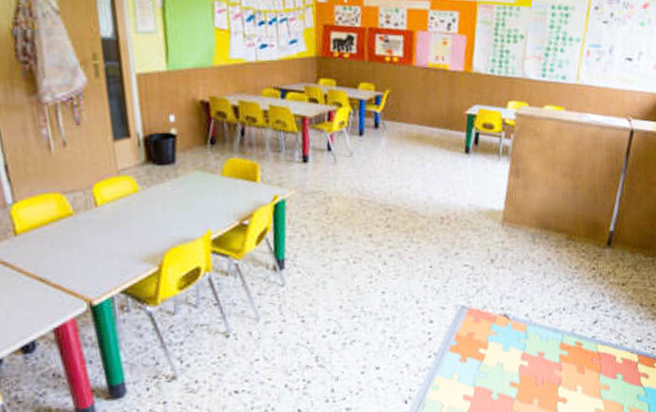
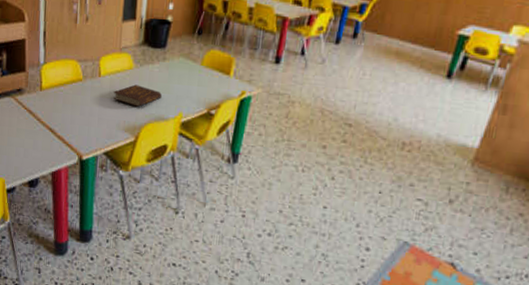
book: none [119,208,182,233] -> present [113,84,162,107]

